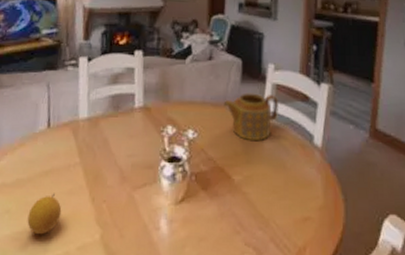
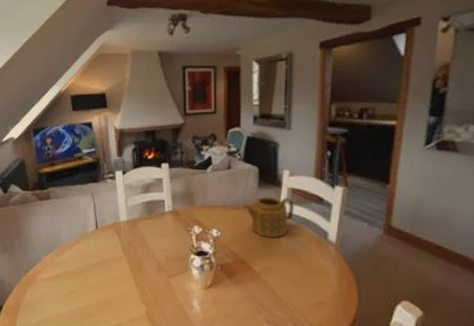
fruit: present [27,193,62,235] -> none [88,279,114,310]

